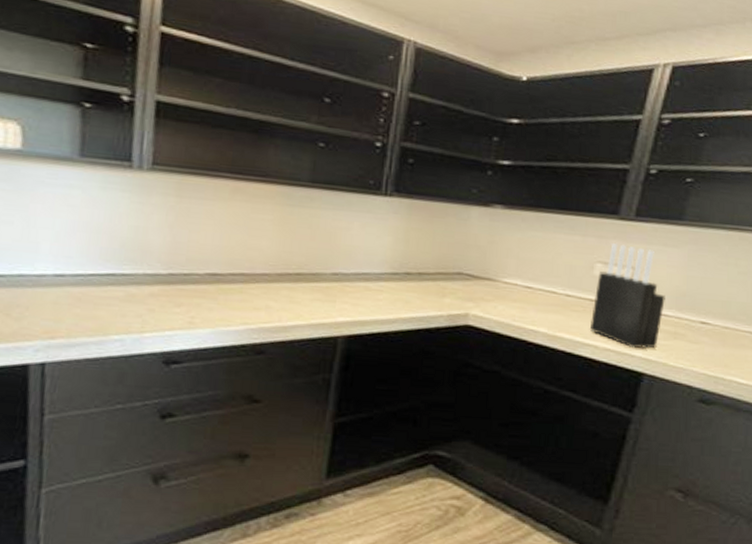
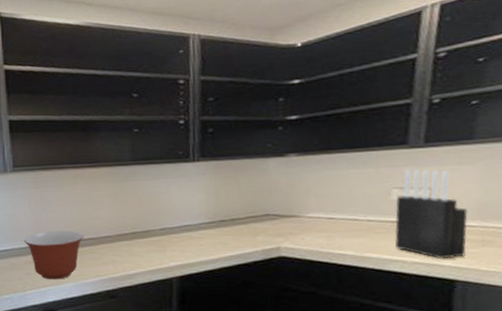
mixing bowl: none [151,256,235,323] -> present [23,230,84,280]

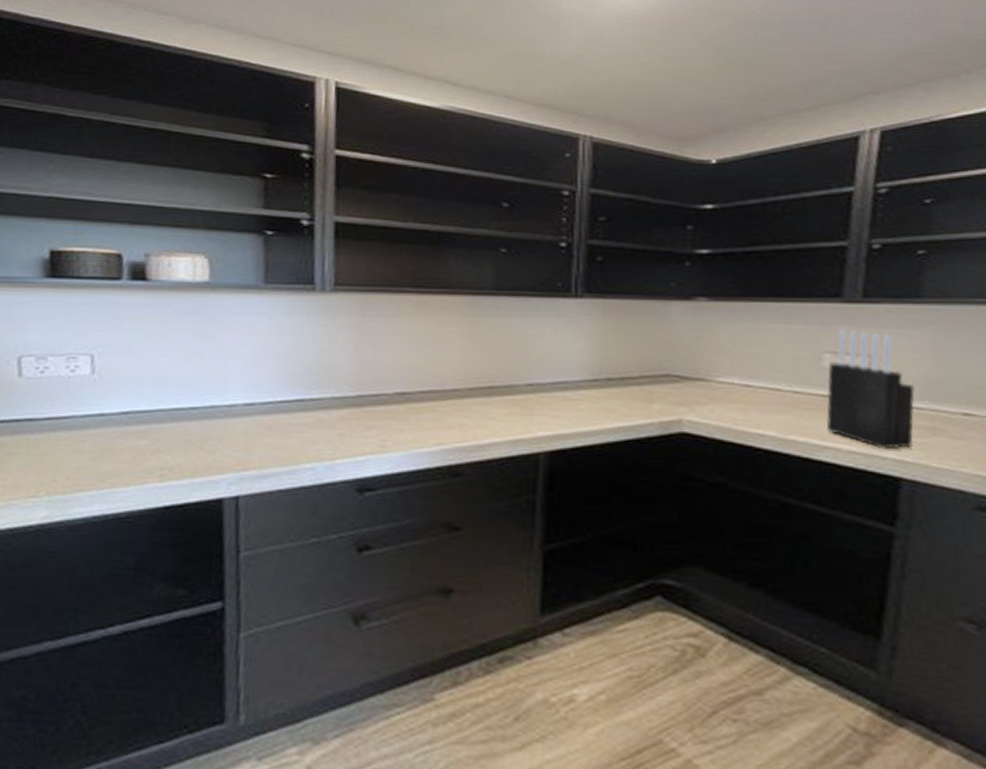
mixing bowl: present [23,230,84,280] -> none [339,377,423,446]

